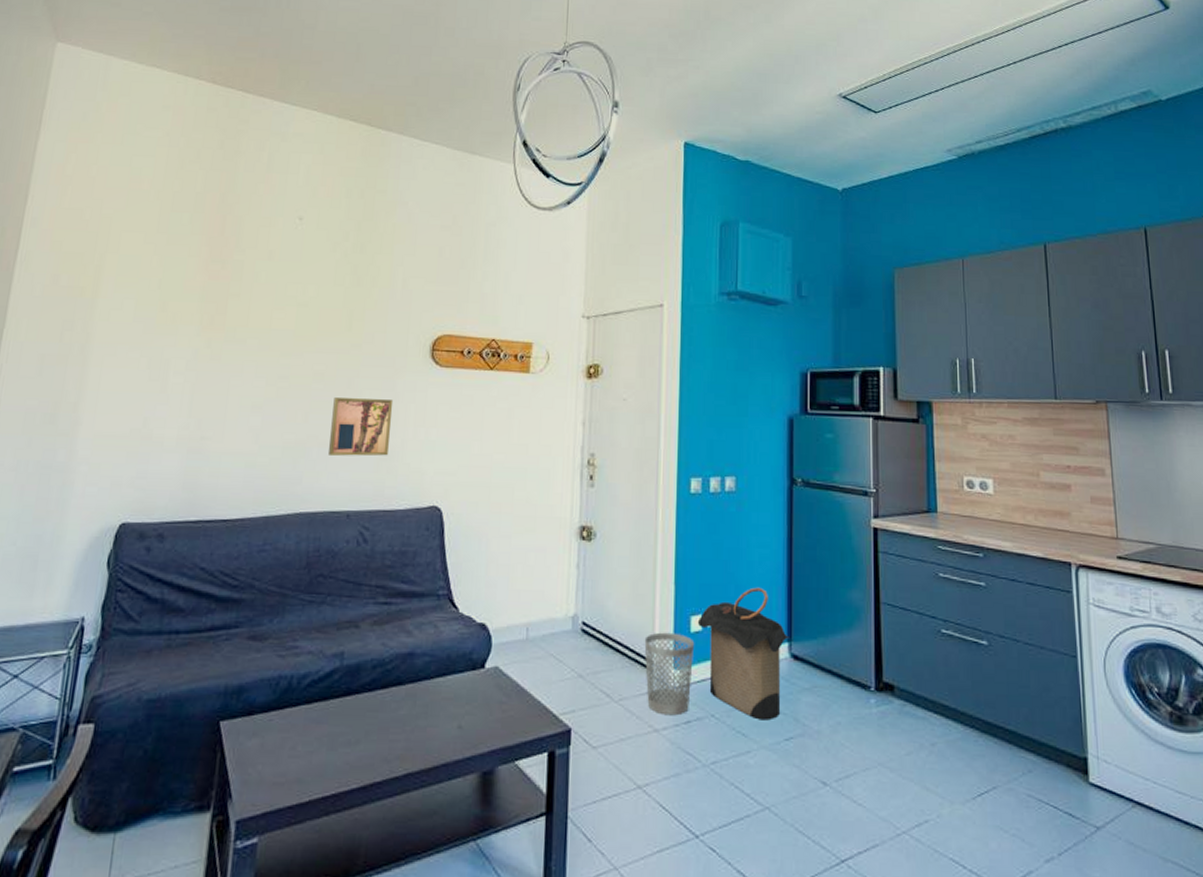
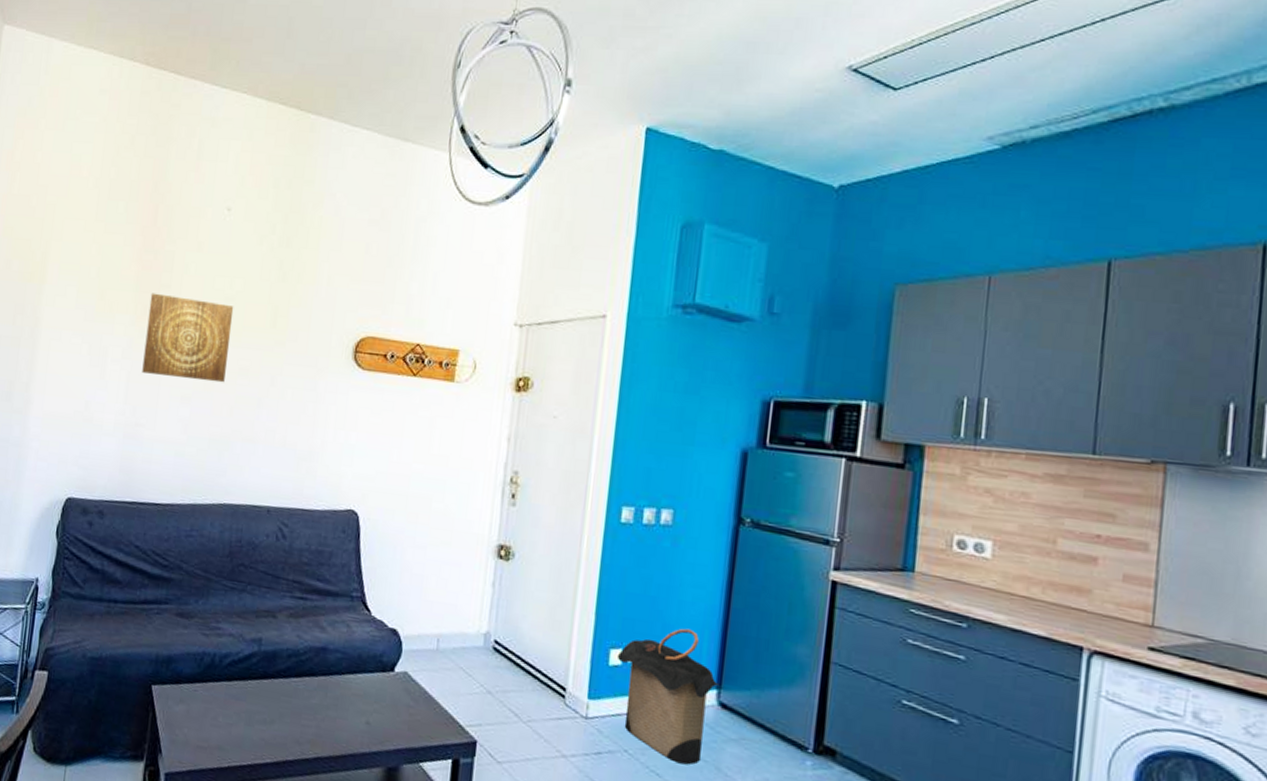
wall art: none [208,302,308,389] -> present [142,293,234,383]
wall art: present [327,398,394,457] -> none [250,394,315,456]
wastebasket: present [644,632,695,716] -> none [556,660,613,745]

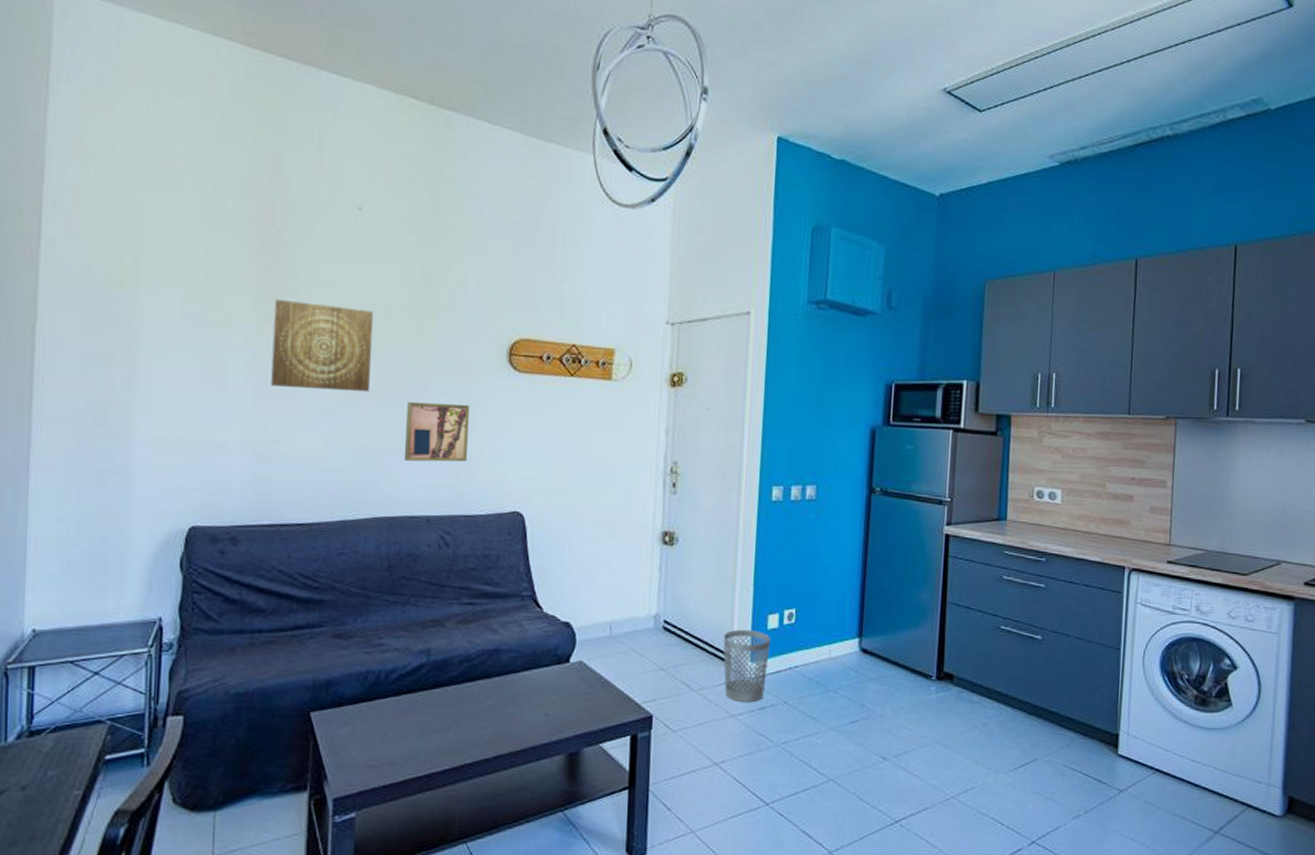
wall art: none [250,394,315,456] -> present [403,402,471,462]
wastebasket: none [556,660,613,745] -> present [723,629,771,703]
laundry hamper: present [616,628,720,765] -> none [774,588,861,706]

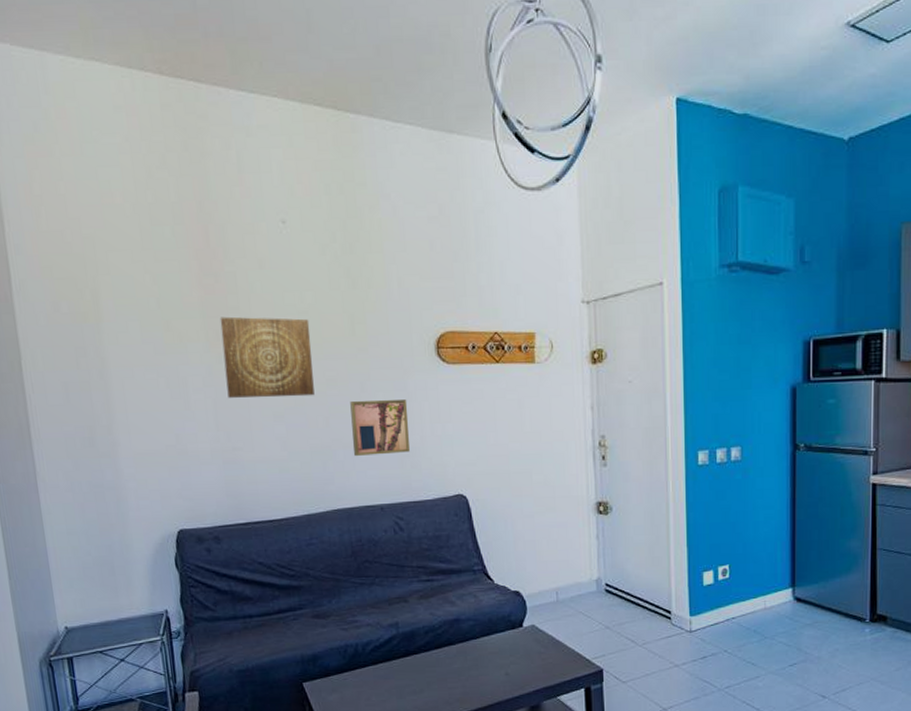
wastebasket: present [723,629,771,703] -> none [662,587,708,654]

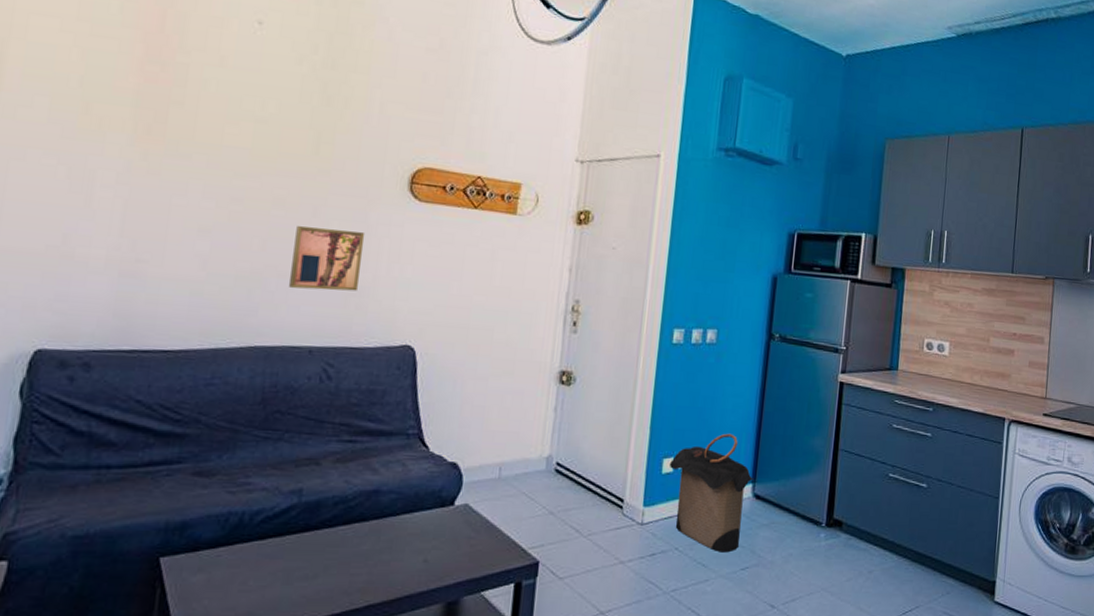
wall art: present [220,316,315,398] -> none [144,109,267,214]
laundry hamper: none [709,543,794,652] -> present [669,433,755,553]

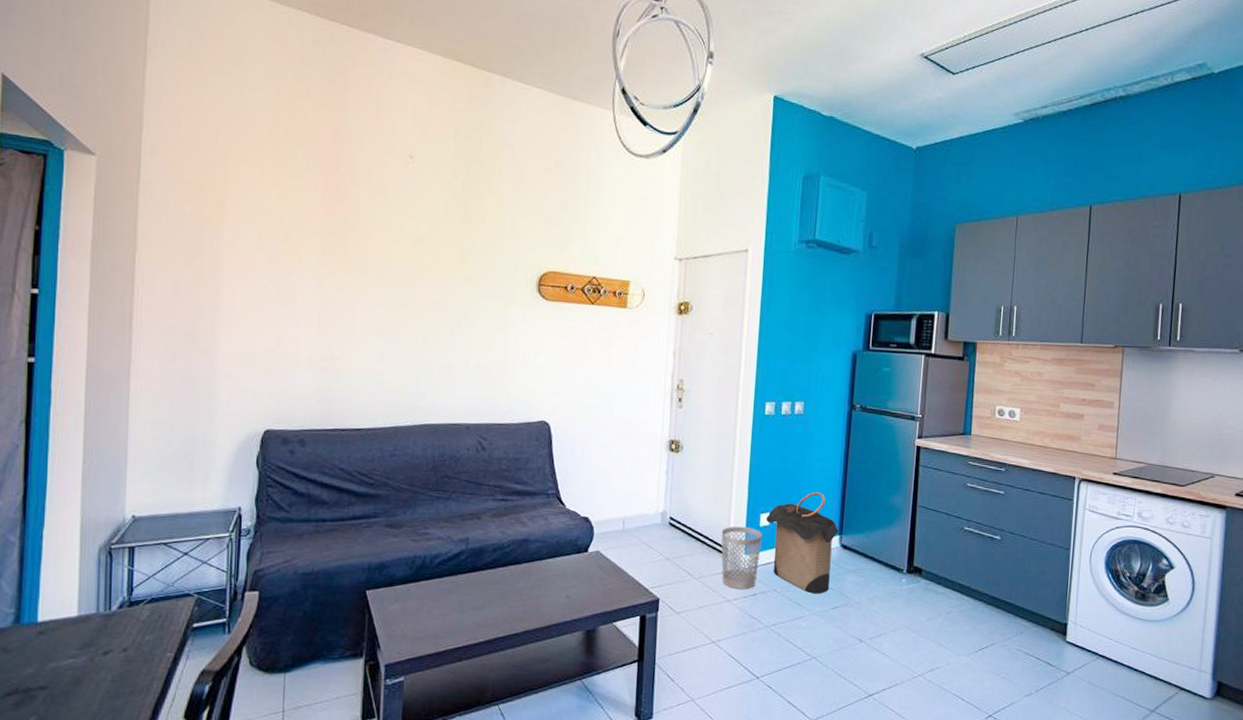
wall art: present [288,226,366,291] -> none [447,325,505,378]
wastebasket: none [615,473,665,549] -> present [721,526,763,590]

